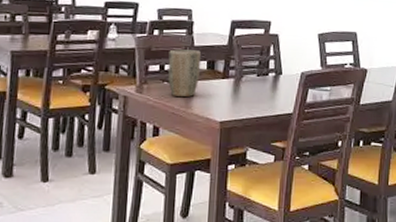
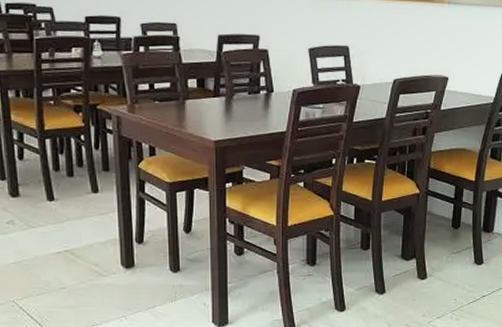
plant pot: present [167,49,202,97] -> none [157,67,191,116]

